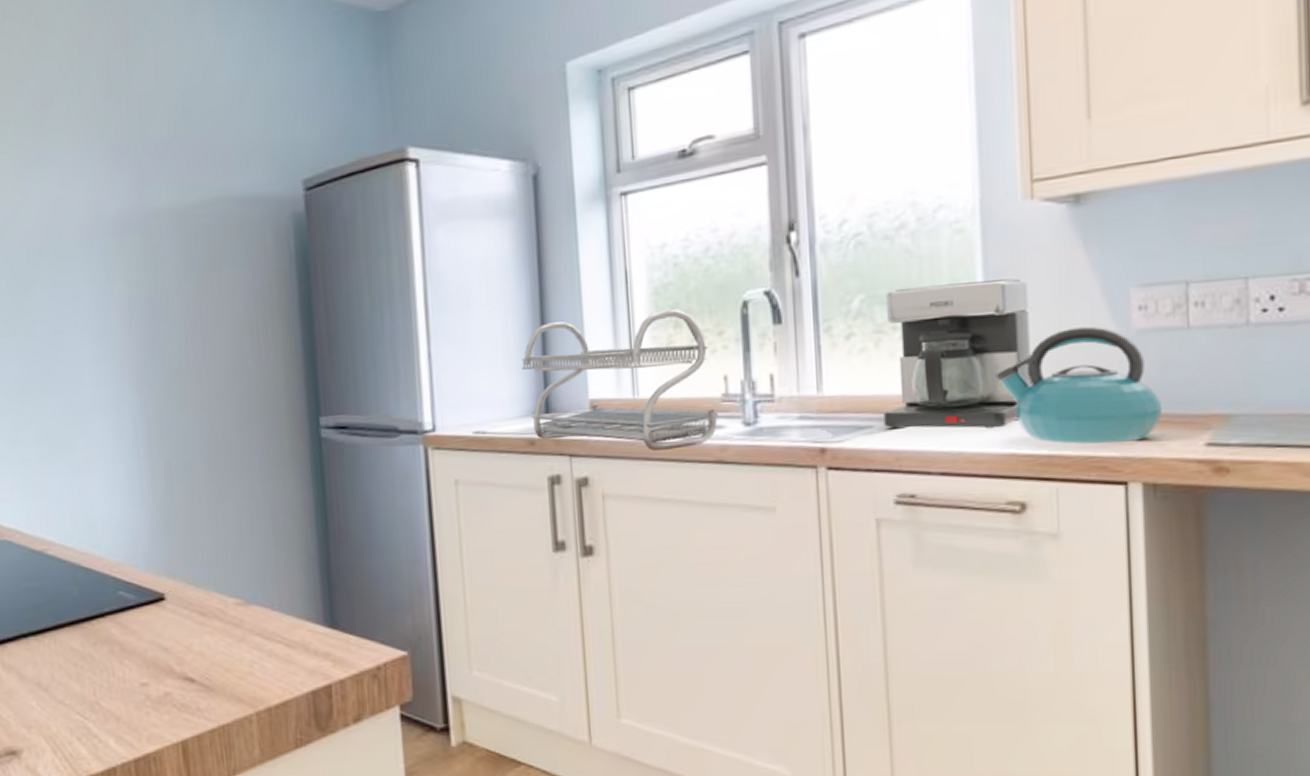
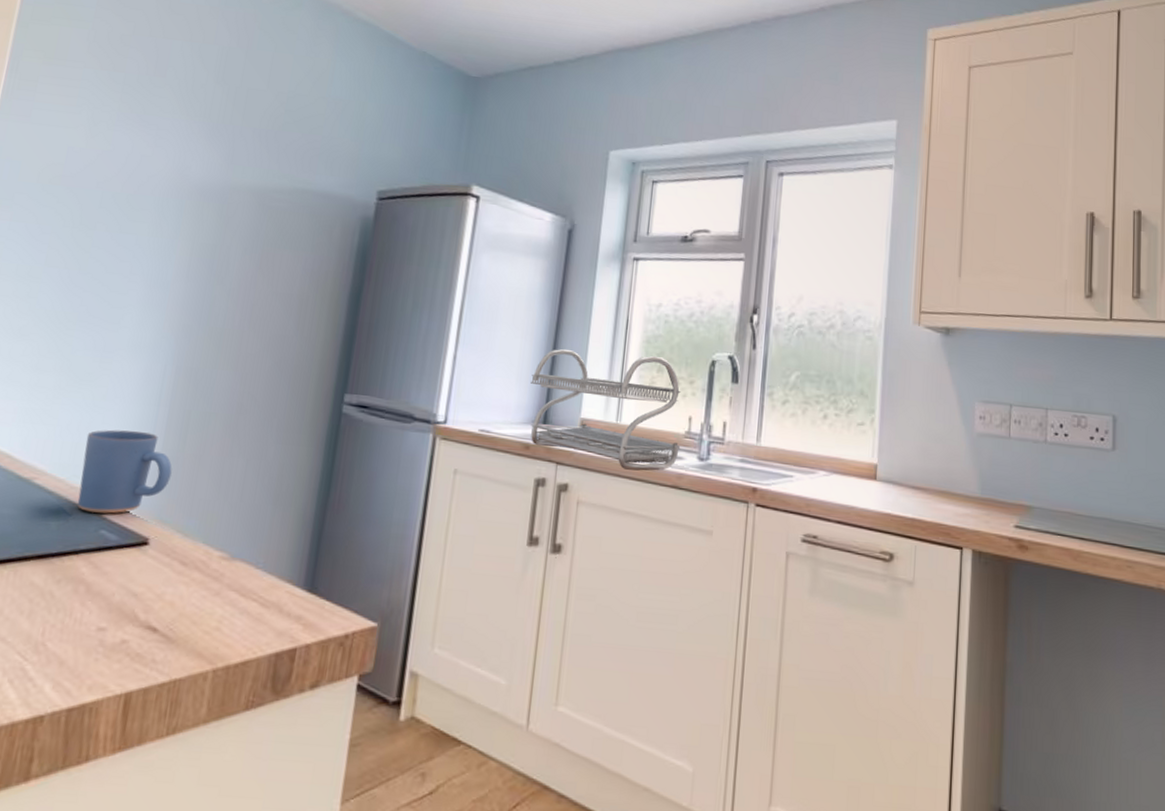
mug: none [81,490,169,575] -> present [77,429,172,514]
coffee maker: present [884,278,1032,429] -> none [801,373,910,492]
kettle: present [994,326,1163,444] -> none [882,424,990,517]

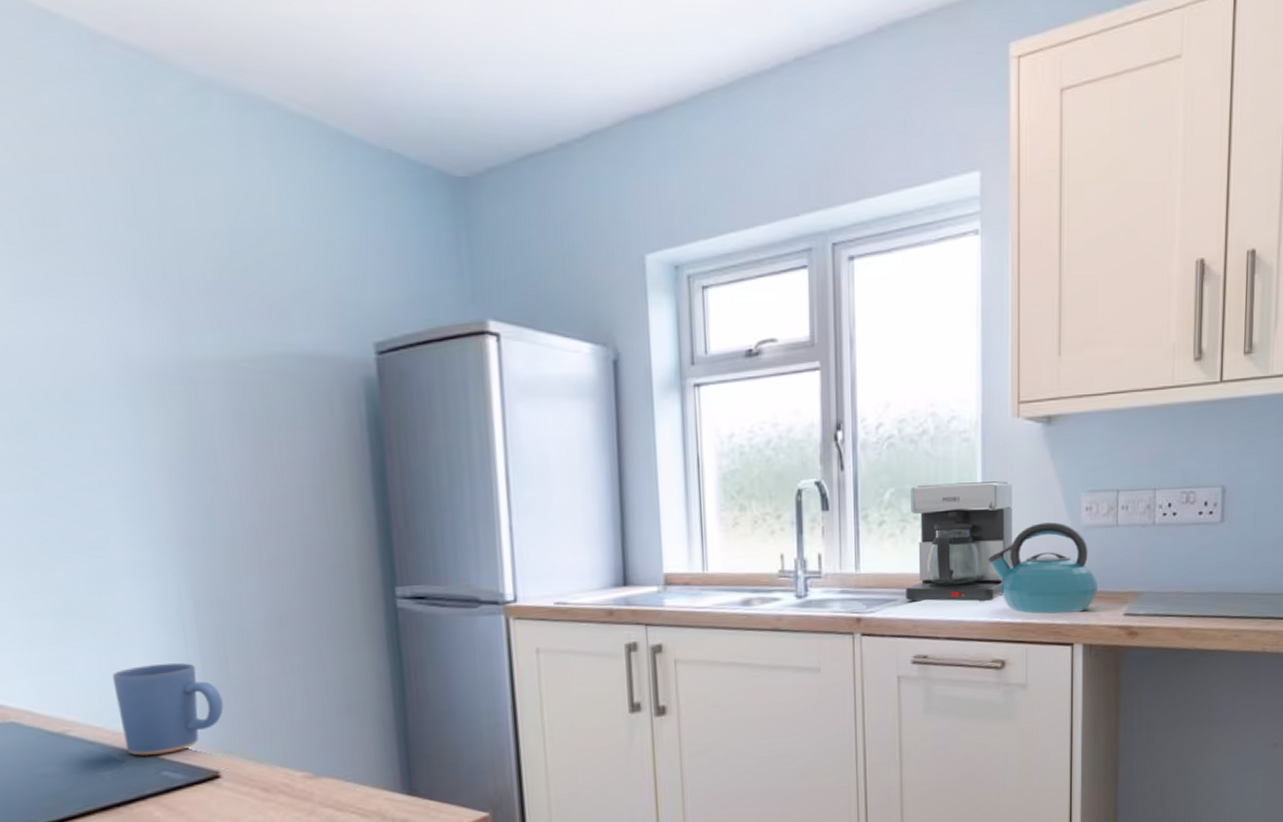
dish rack: present [531,348,681,471] -> none [601,493,776,620]
coffee maker: none [801,373,910,492] -> present [906,481,1013,602]
kettle: none [882,424,990,517] -> present [987,521,1098,615]

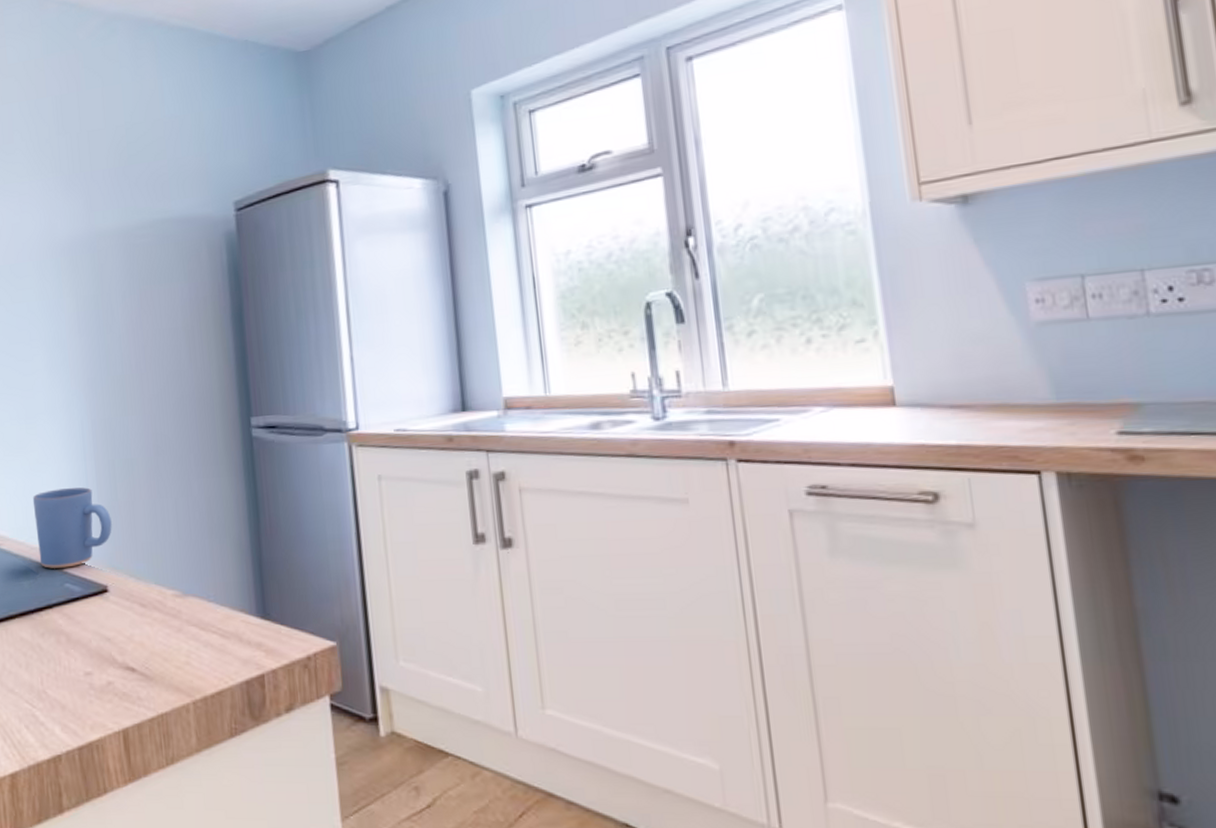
coffee maker: present [906,481,1013,602] -> none [783,275,935,422]
kettle: present [987,521,1098,615] -> none [897,319,1070,435]

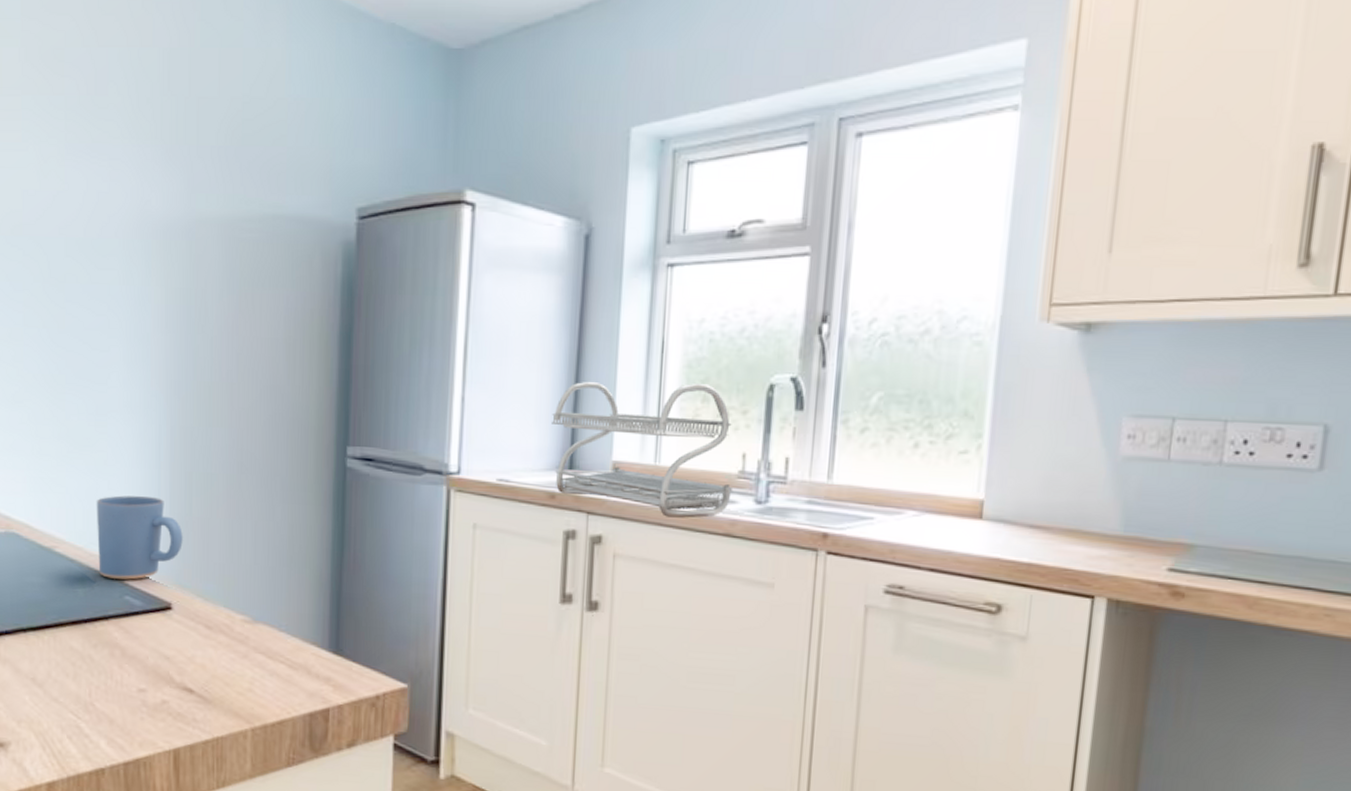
dish rack: none [438,311,629,445] -> present [552,381,733,519]

